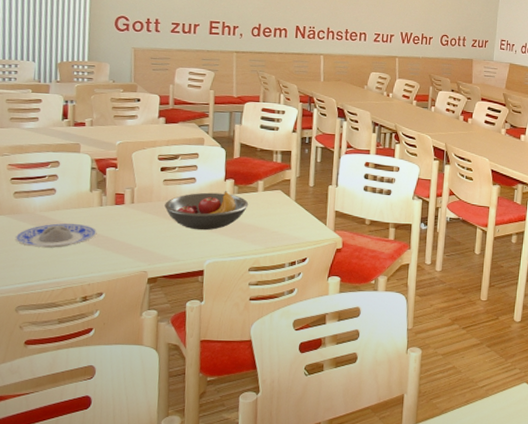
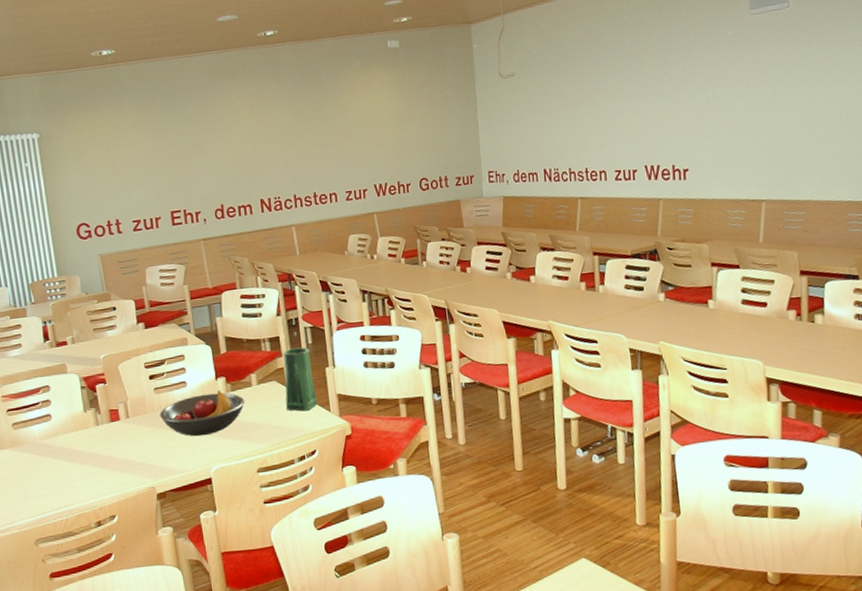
plate: present [15,223,97,248] -> none [21,446,99,477]
vase: none [285,163,317,222] -> present [283,347,317,411]

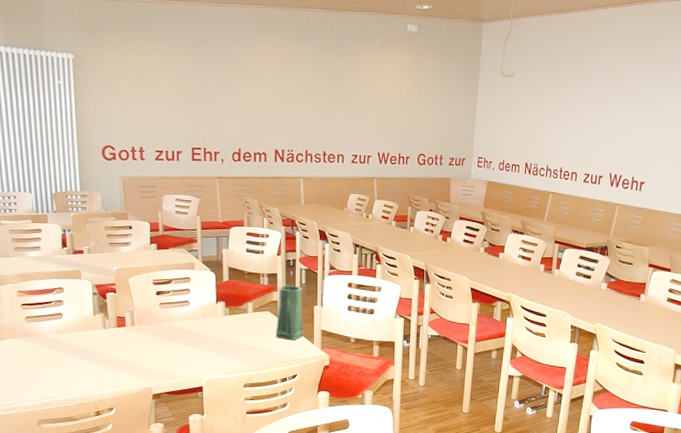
fruit bowl: present [160,390,245,437] -> none [162,313,240,350]

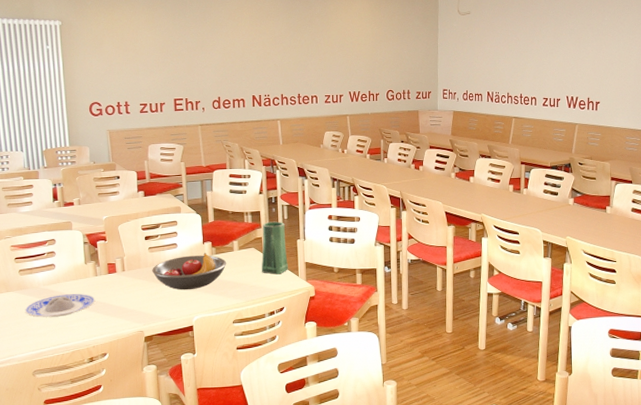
plate: none [30,344,103,368] -> present [24,293,96,318]
fruit bowl: none [162,313,240,350] -> present [152,253,227,290]

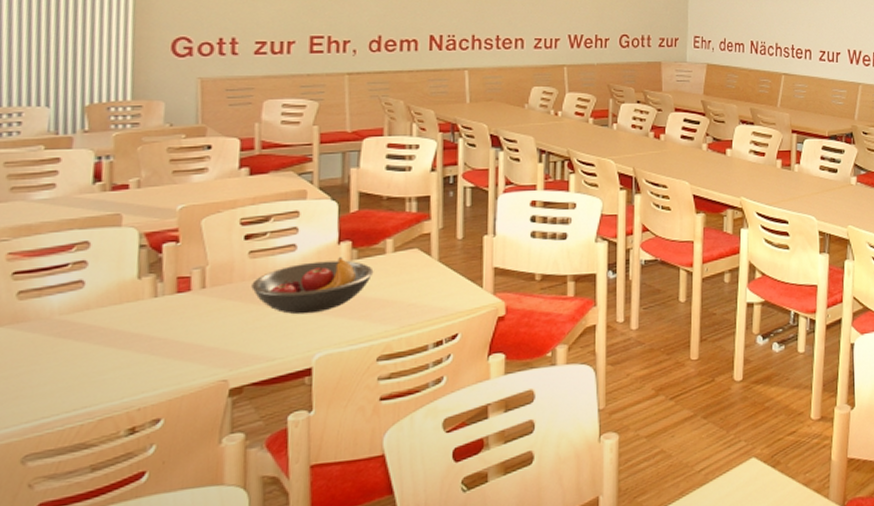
plate: present [24,293,96,318] -> none [19,325,150,367]
vase: present [261,221,288,275] -> none [426,210,468,287]

